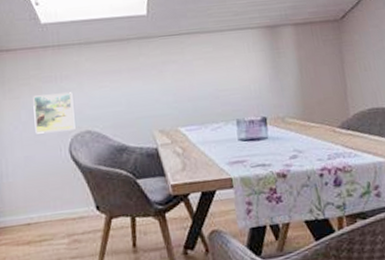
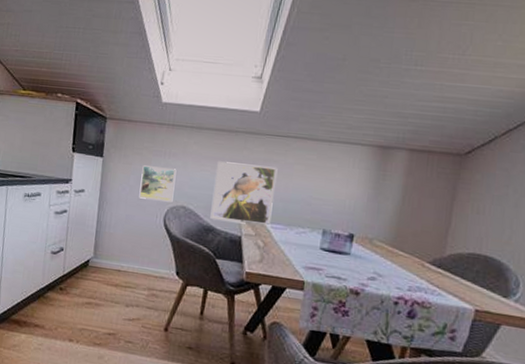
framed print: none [115,67,185,137] -> present [210,161,278,226]

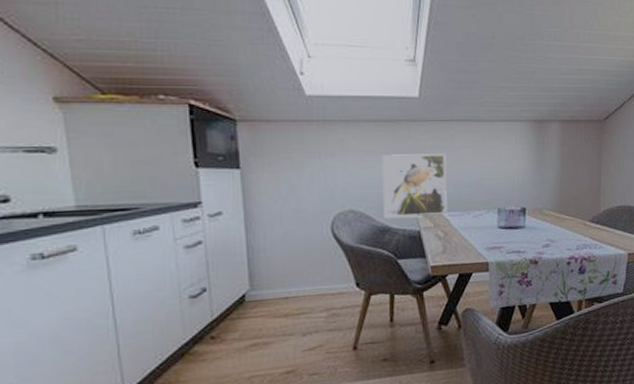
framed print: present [139,165,177,202] -> none [294,170,339,210]

